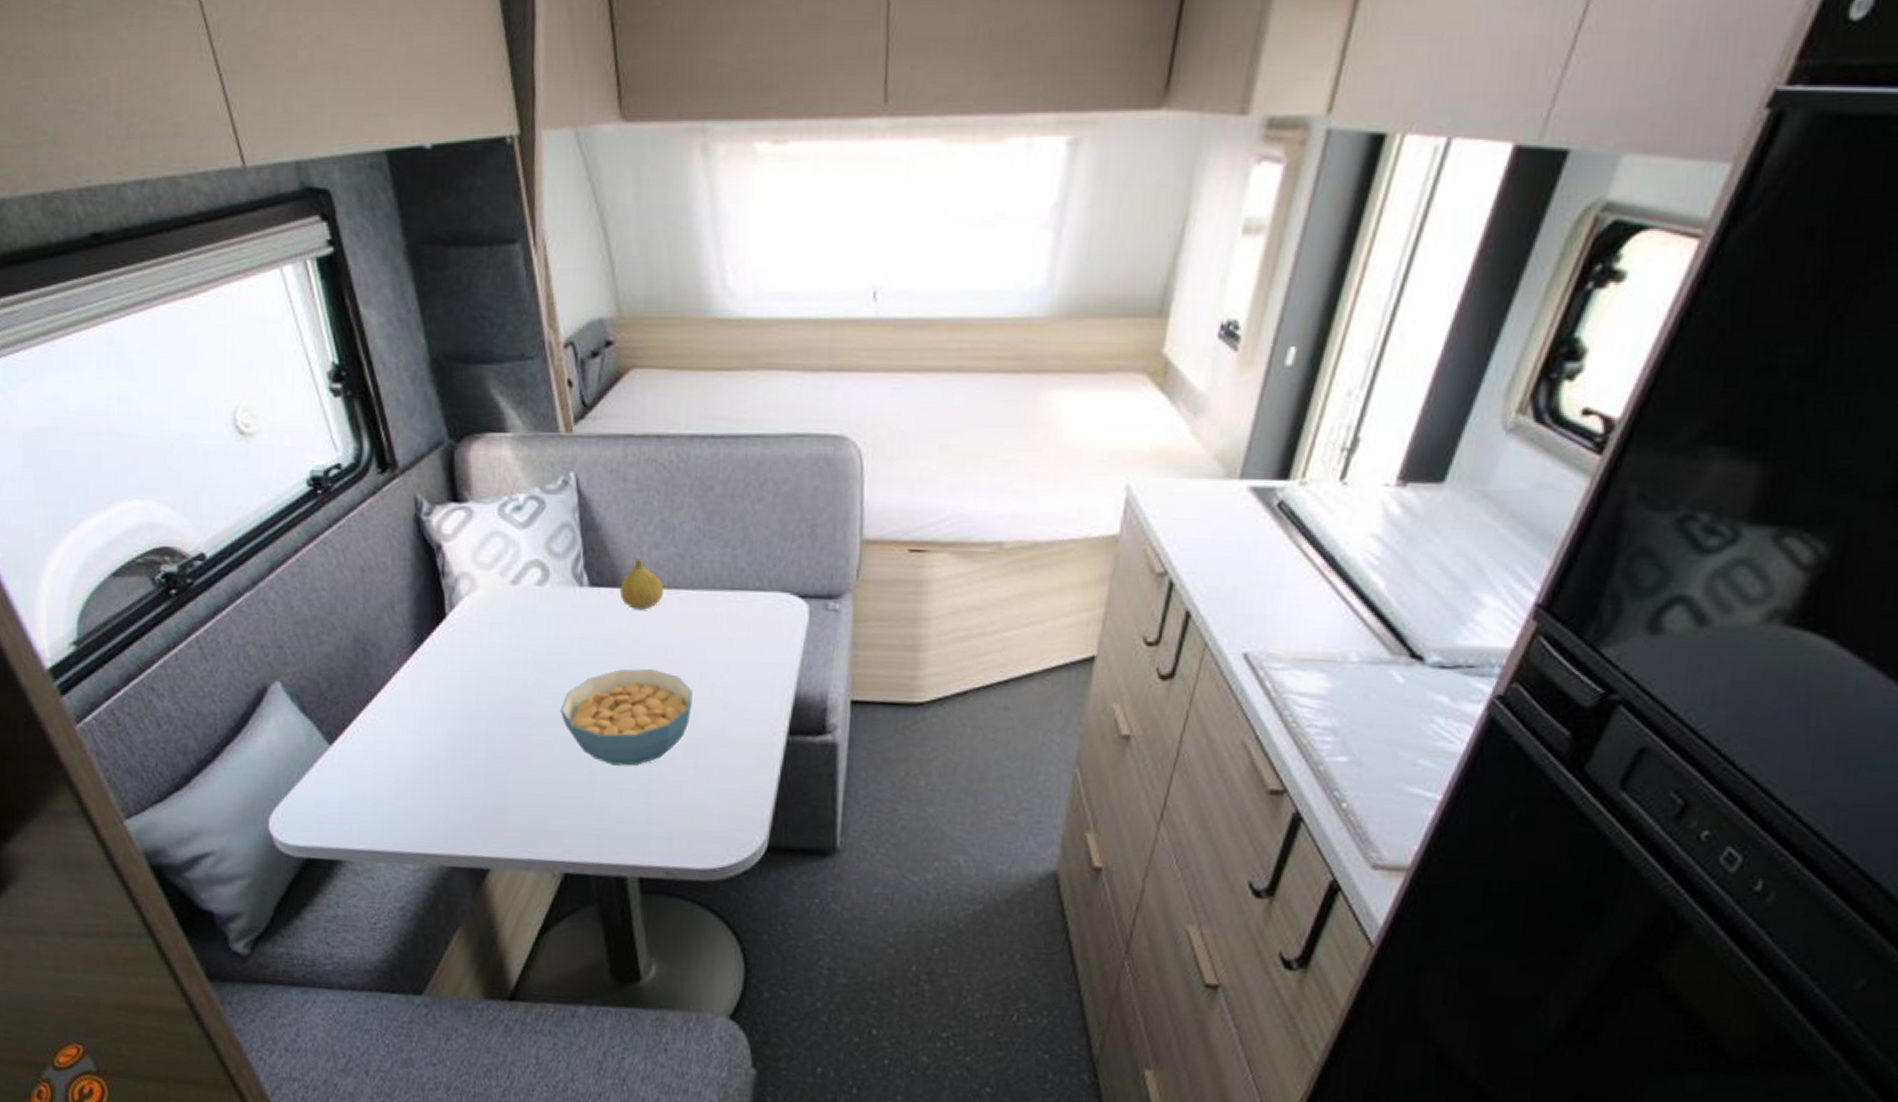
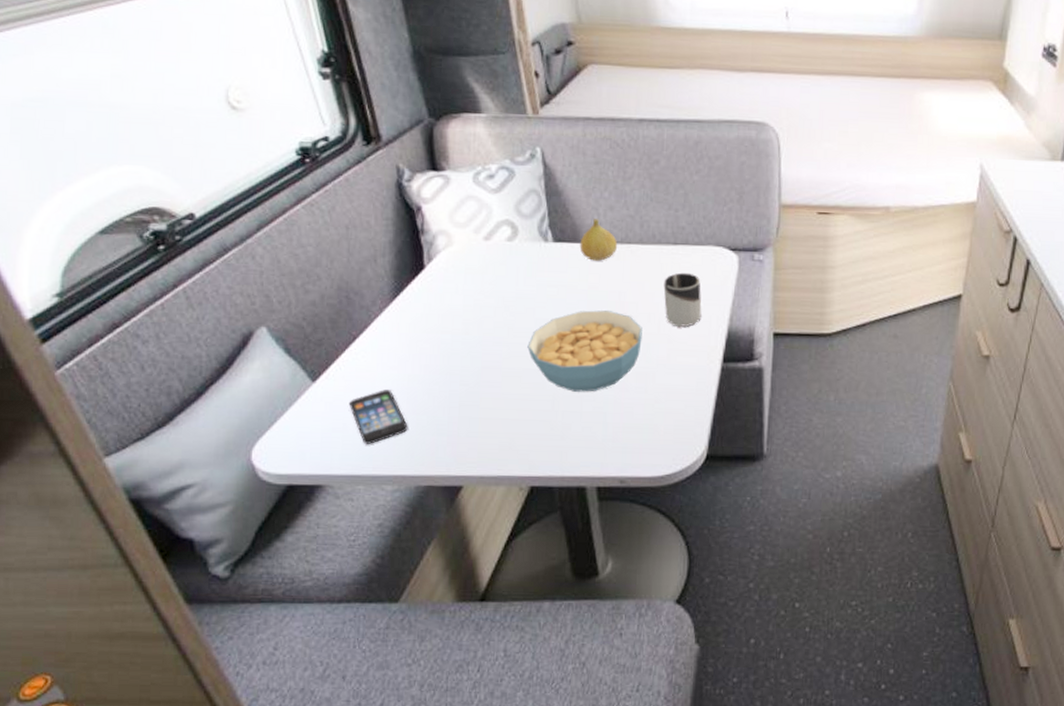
smartphone: none [367,756,430,817] -> present [349,390,408,444]
cup: none [718,624,764,692] -> present [663,272,702,328]

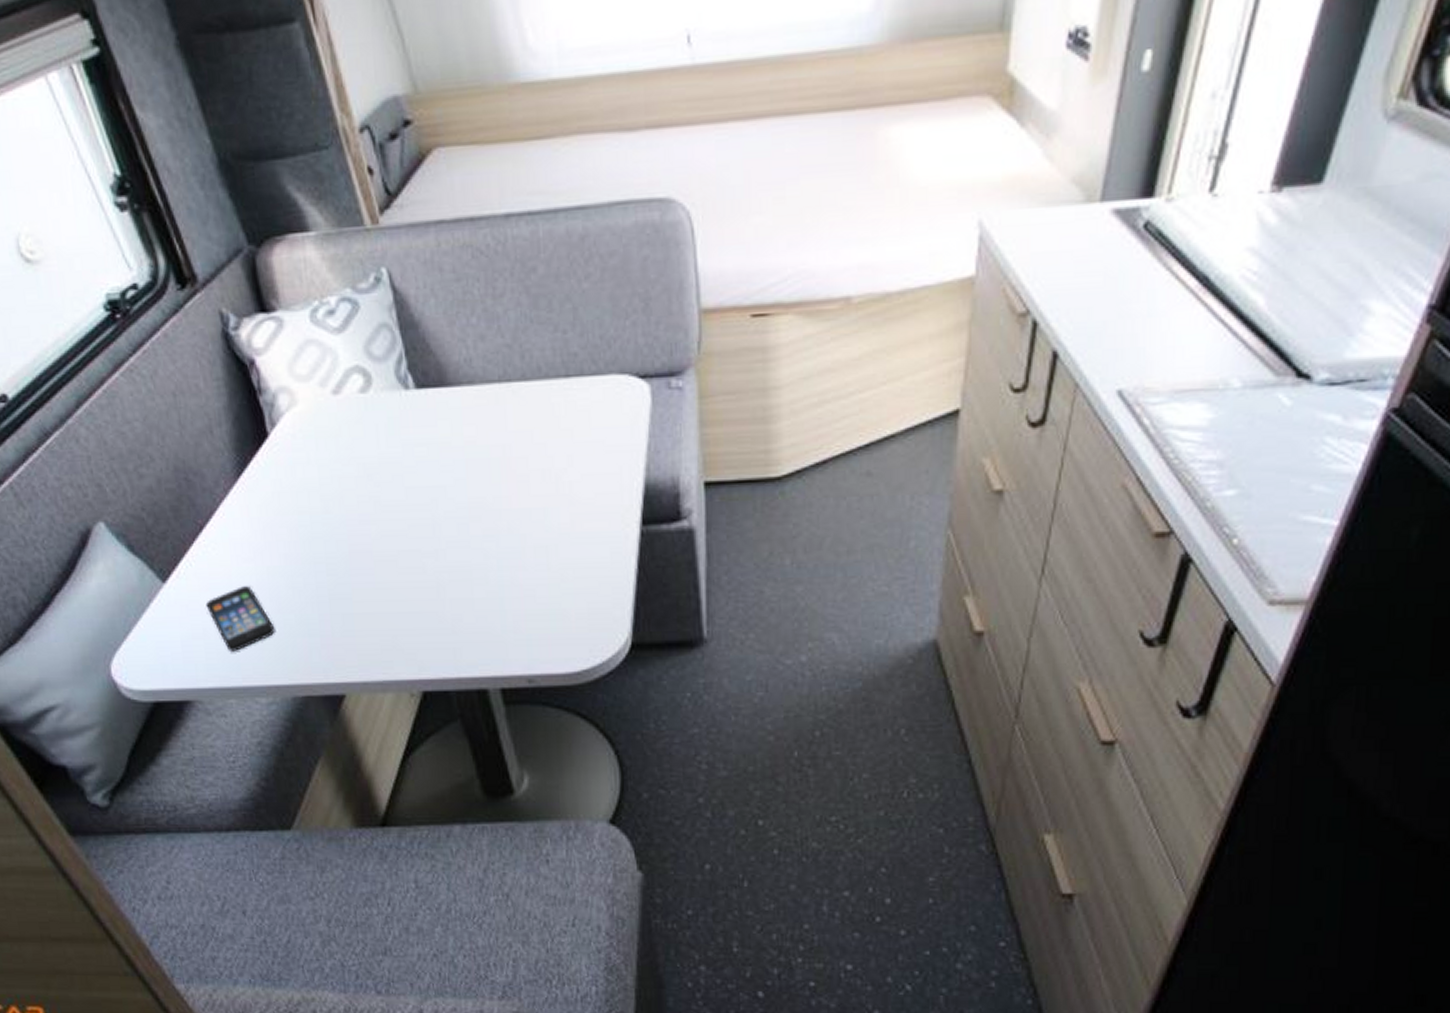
cereal bowl: present [527,310,642,392] -> none [399,470,538,575]
fruit: present [579,219,618,261] -> none [448,353,496,408]
cup: present [663,272,702,328] -> none [557,412,609,485]

